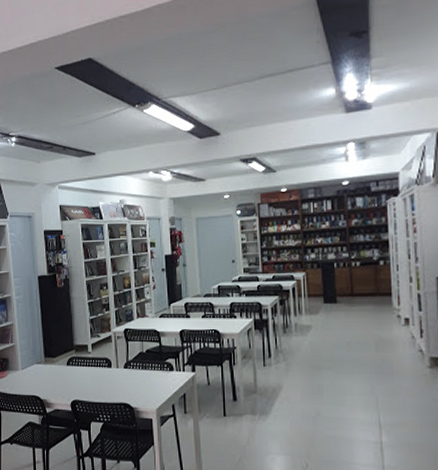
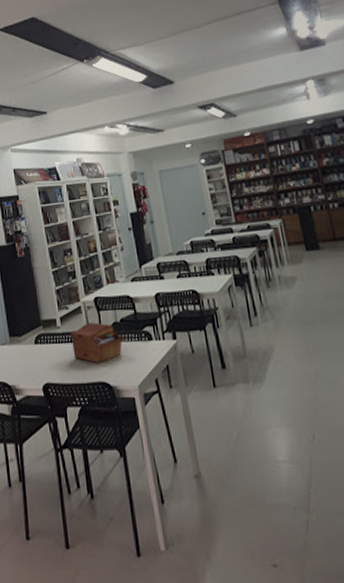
sewing box: none [100,351,146,387] -> present [71,322,123,364]

